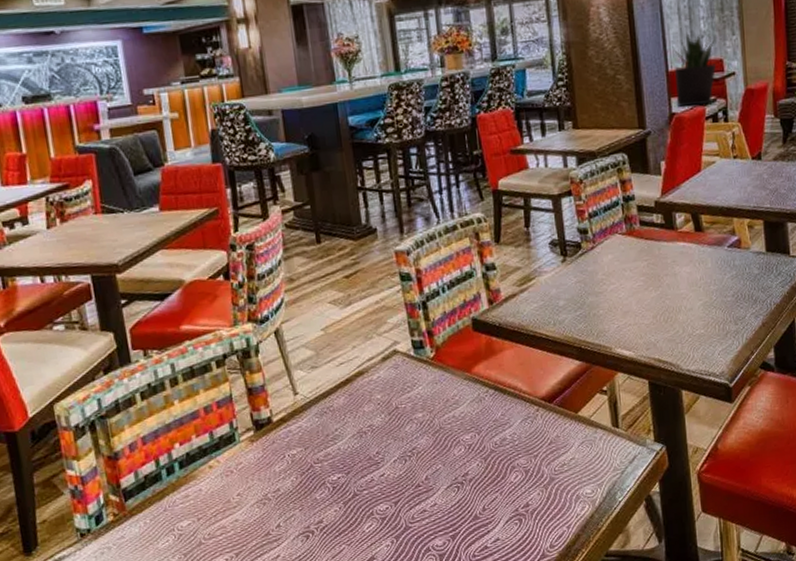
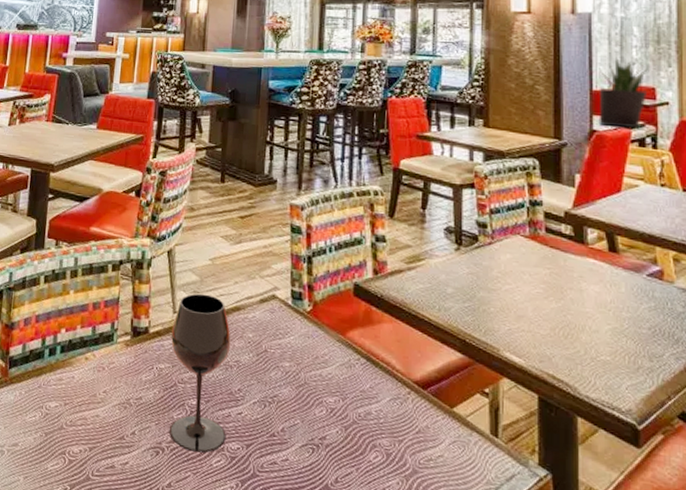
wineglass: none [296,366,374,525] -> present [170,293,231,453]

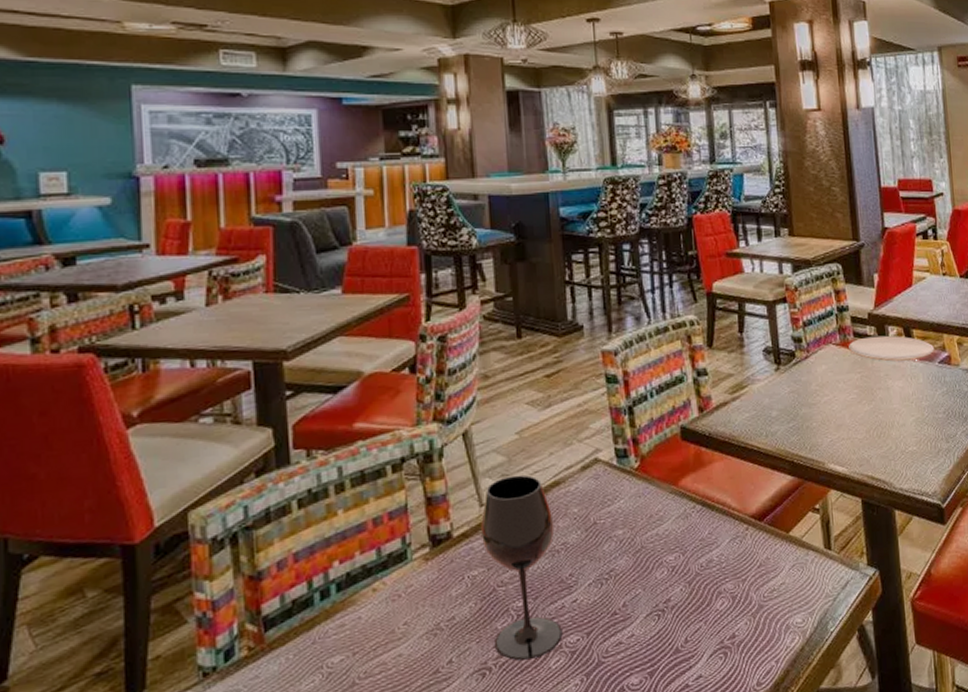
plate: none [539,234,644,268] -> present [849,335,935,362]
planter: present [598,57,648,129] -> none [886,151,927,223]

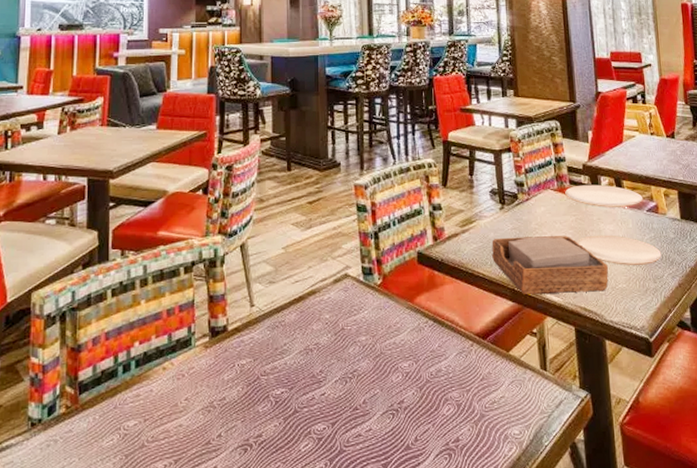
wineglass: present [481,475,563,661] -> none [251,283,312,441]
napkin holder: none [766,396,898,467] -> present [492,236,609,295]
plate: none [862,392,955,426] -> present [576,234,662,266]

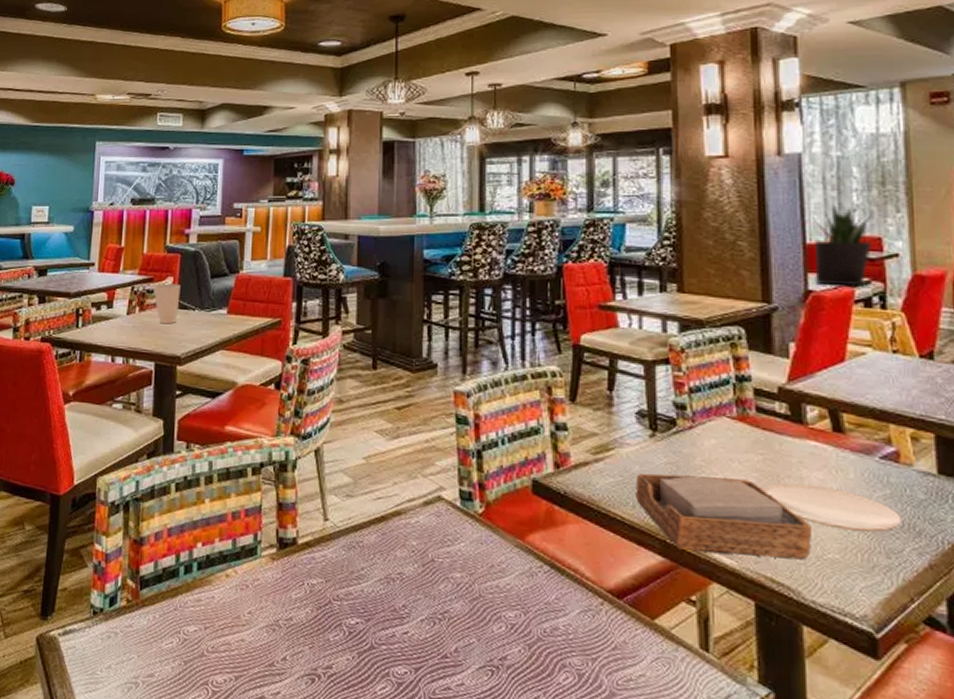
cup: none [83,103,111,141] -> present [153,283,181,324]
plate: present [565,184,643,207] -> none [749,414,875,450]
planter: none [600,28,636,88] -> present [813,203,873,287]

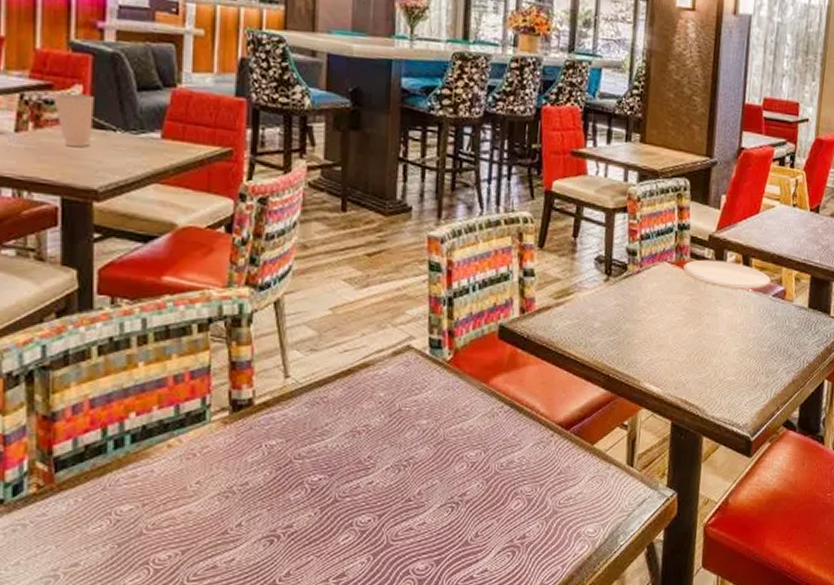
napkin holder: present [636,473,812,560] -> none [588,315,719,384]
plate: none [749,414,875,450] -> present [683,259,772,290]
plate: present [763,483,902,533] -> none [688,319,780,357]
planter: present [813,203,873,287] -> none [747,67,795,146]

